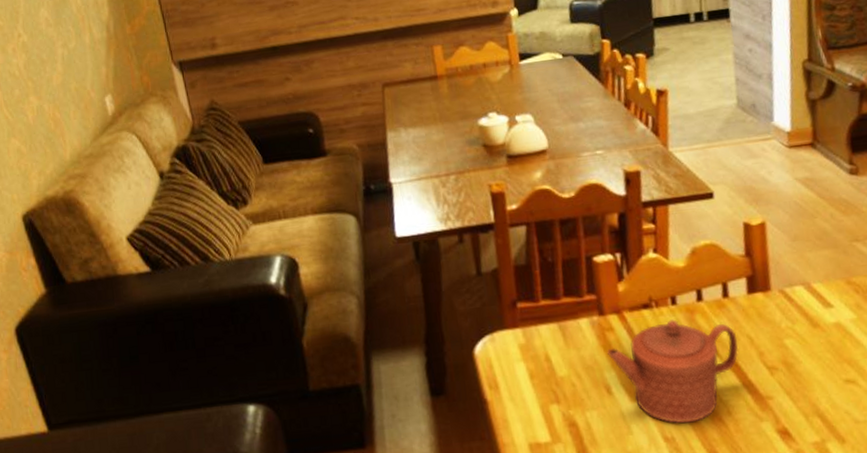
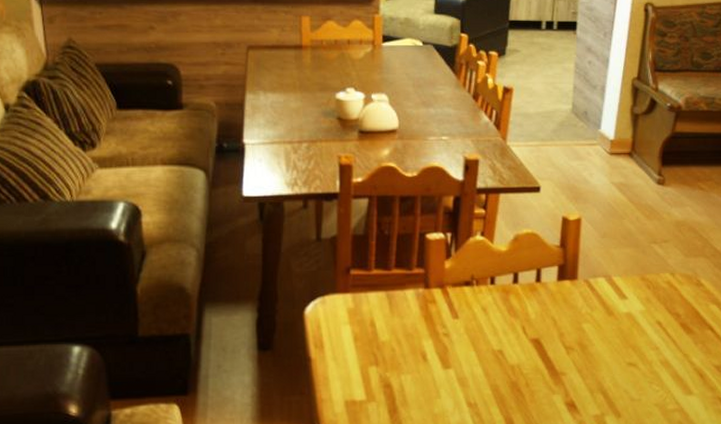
teapot: present [607,319,739,424] -> none [428,297,543,392]

